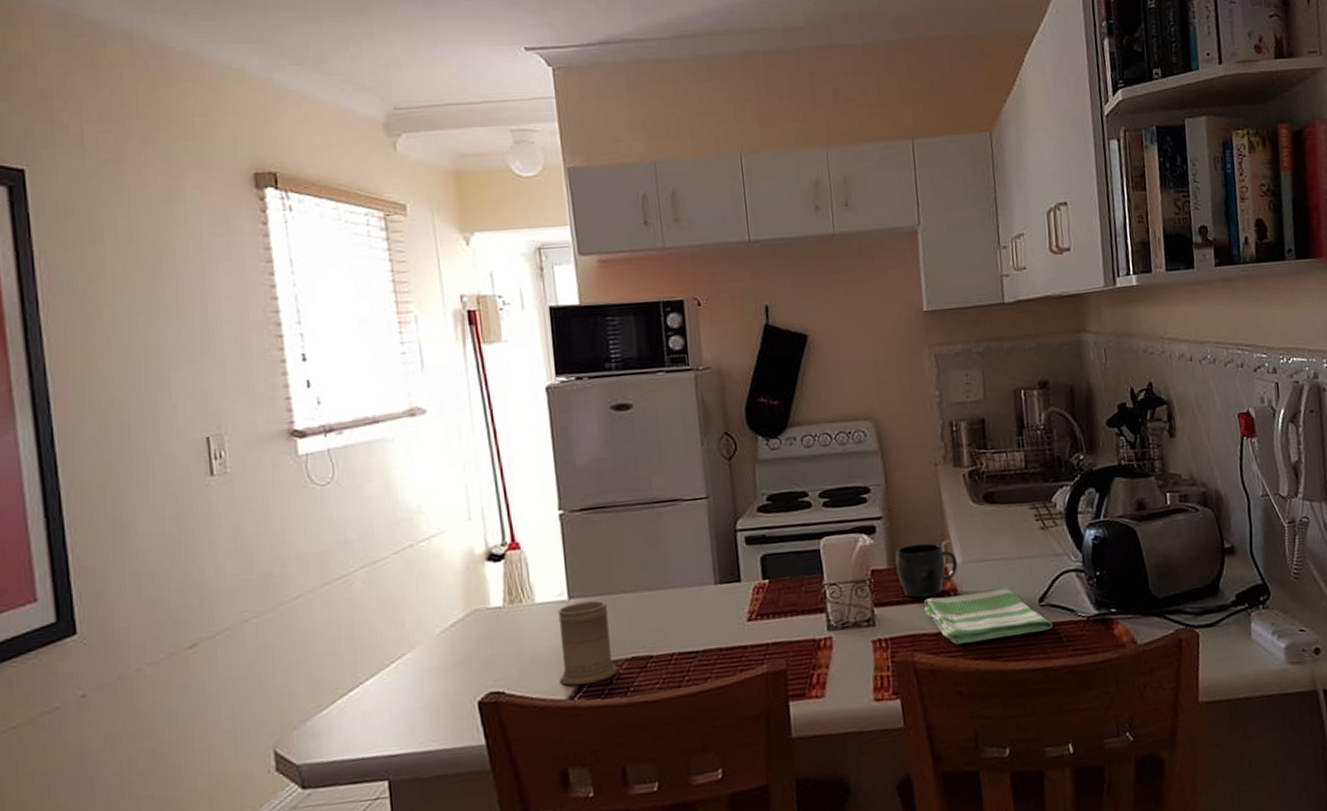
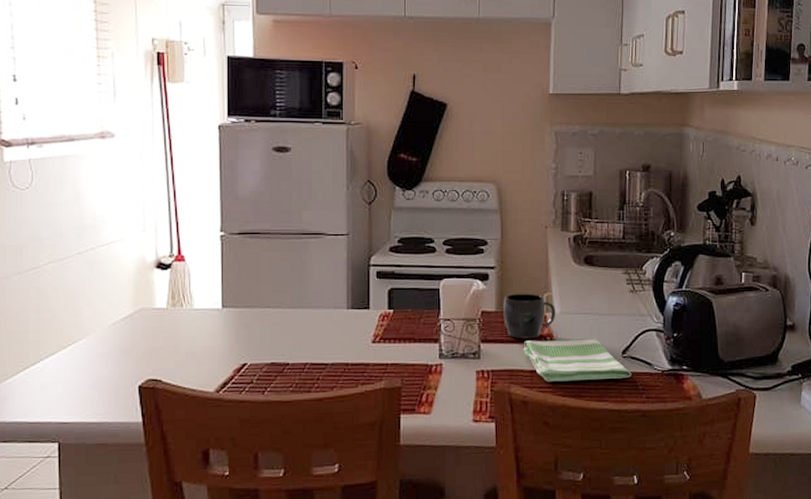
mug: present [558,600,619,686] -> none [208,311,259,381]

